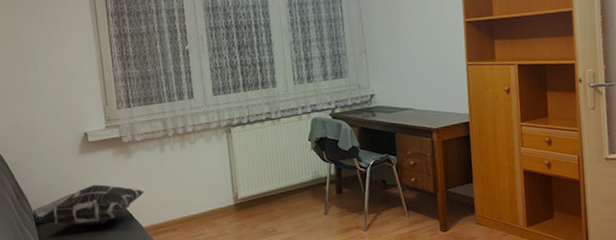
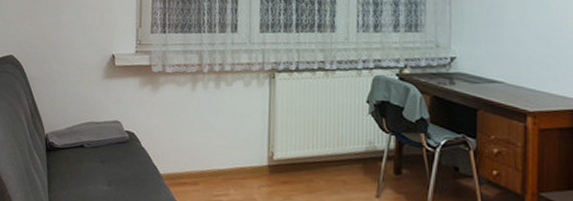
decorative pillow: present [39,184,145,226] -> none [50,115,168,163]

